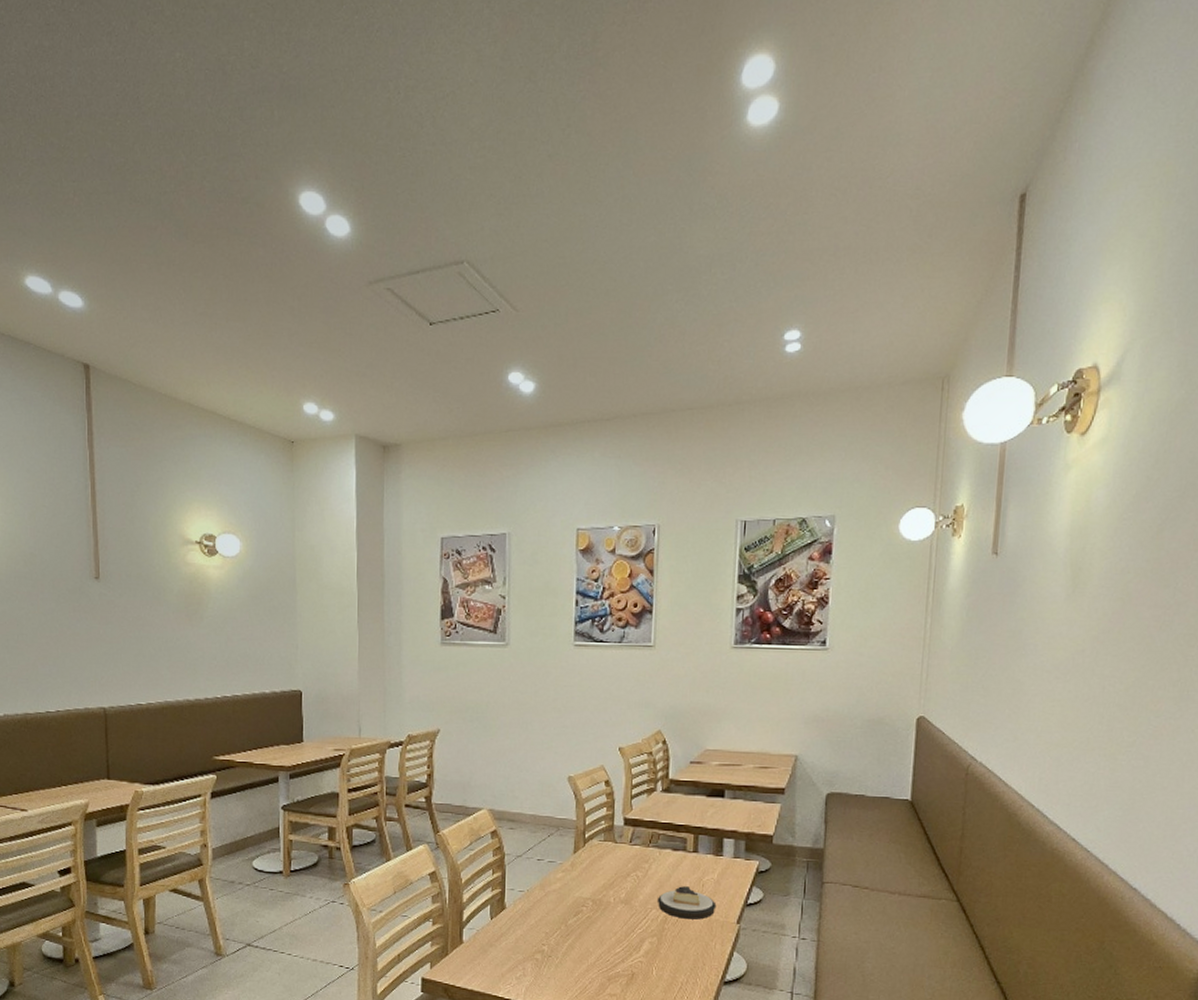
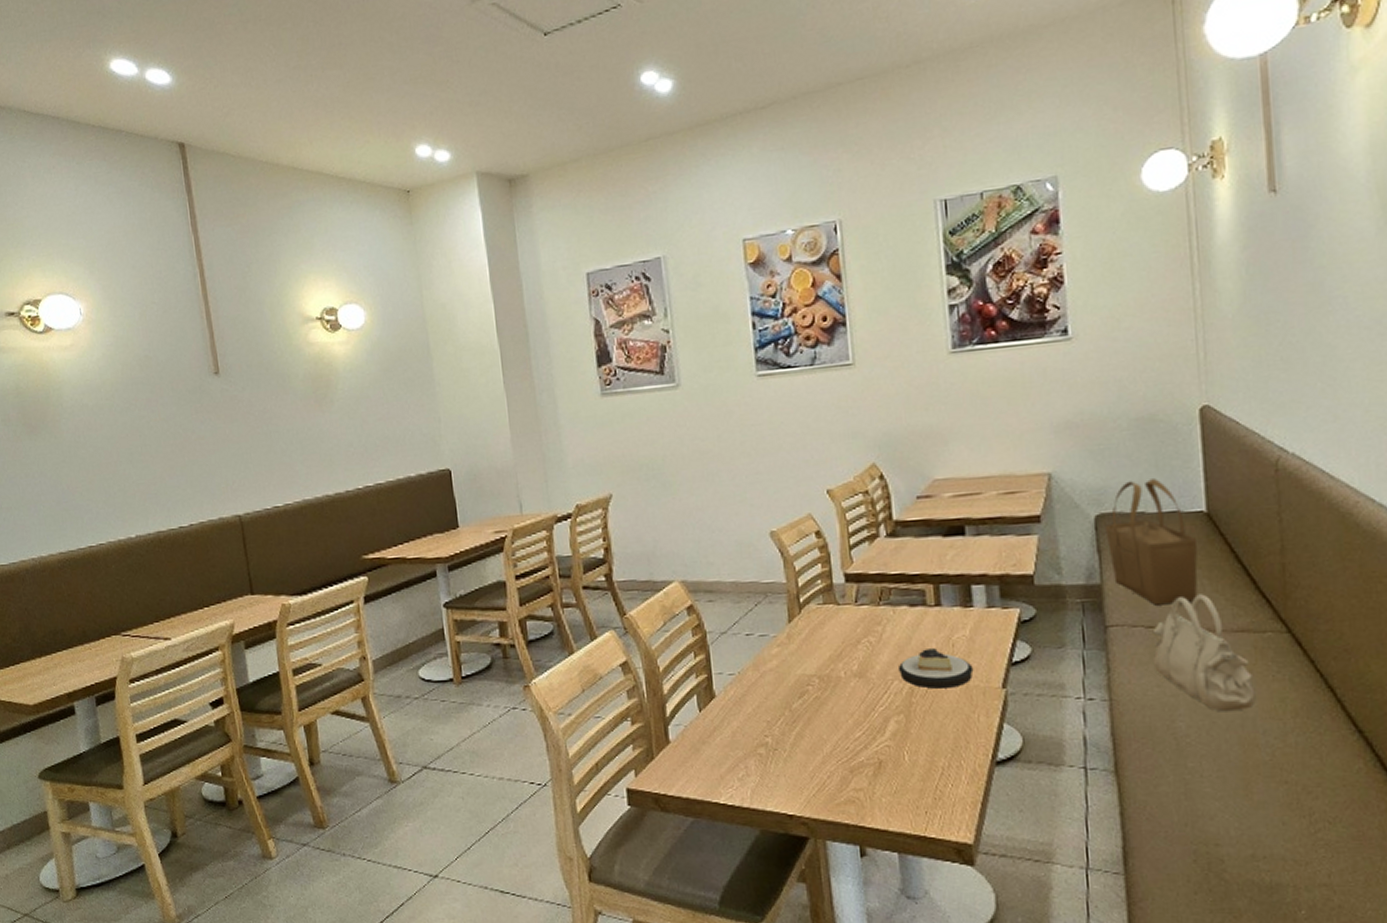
shopping bag: none [832,769,901,870] -> present [1104,479,1198,606]
shoulder bag: none [855,864,927,959] -> present [1152,594,1256,712]

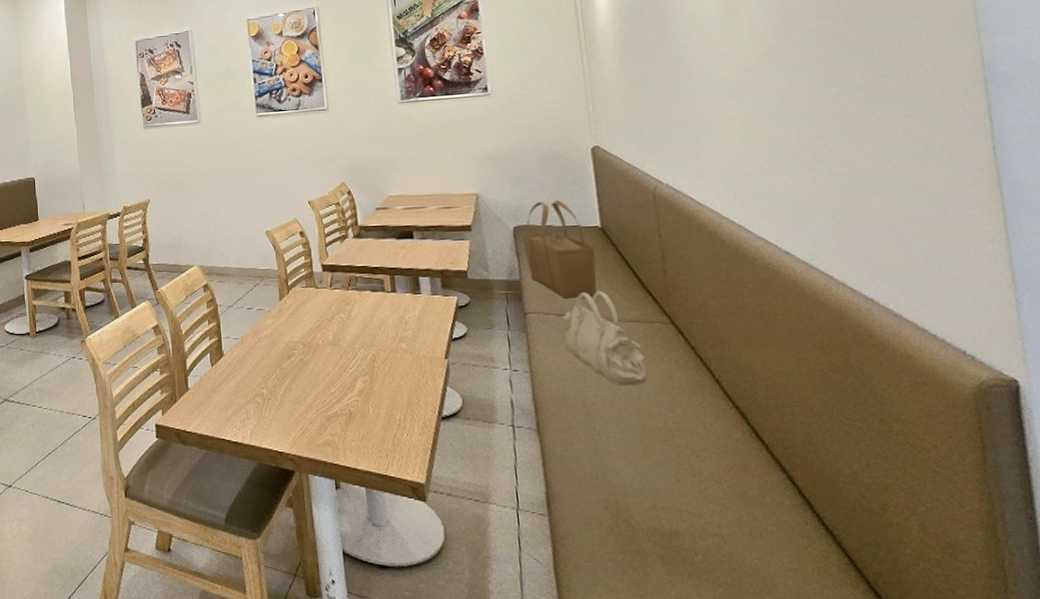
cake slice: present [899,648,974,689] -> none [364,325,422,357]

